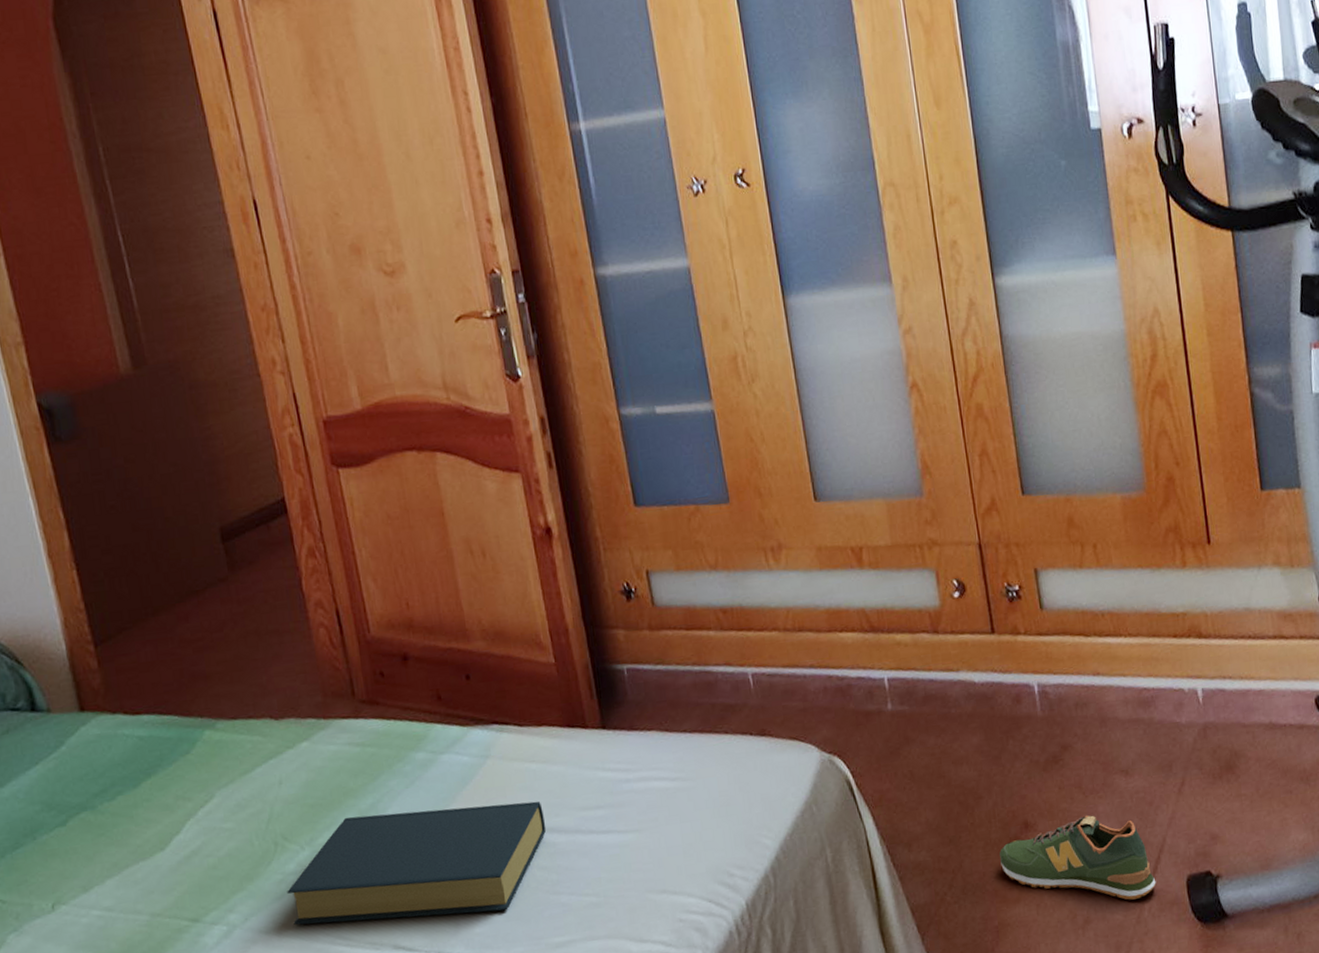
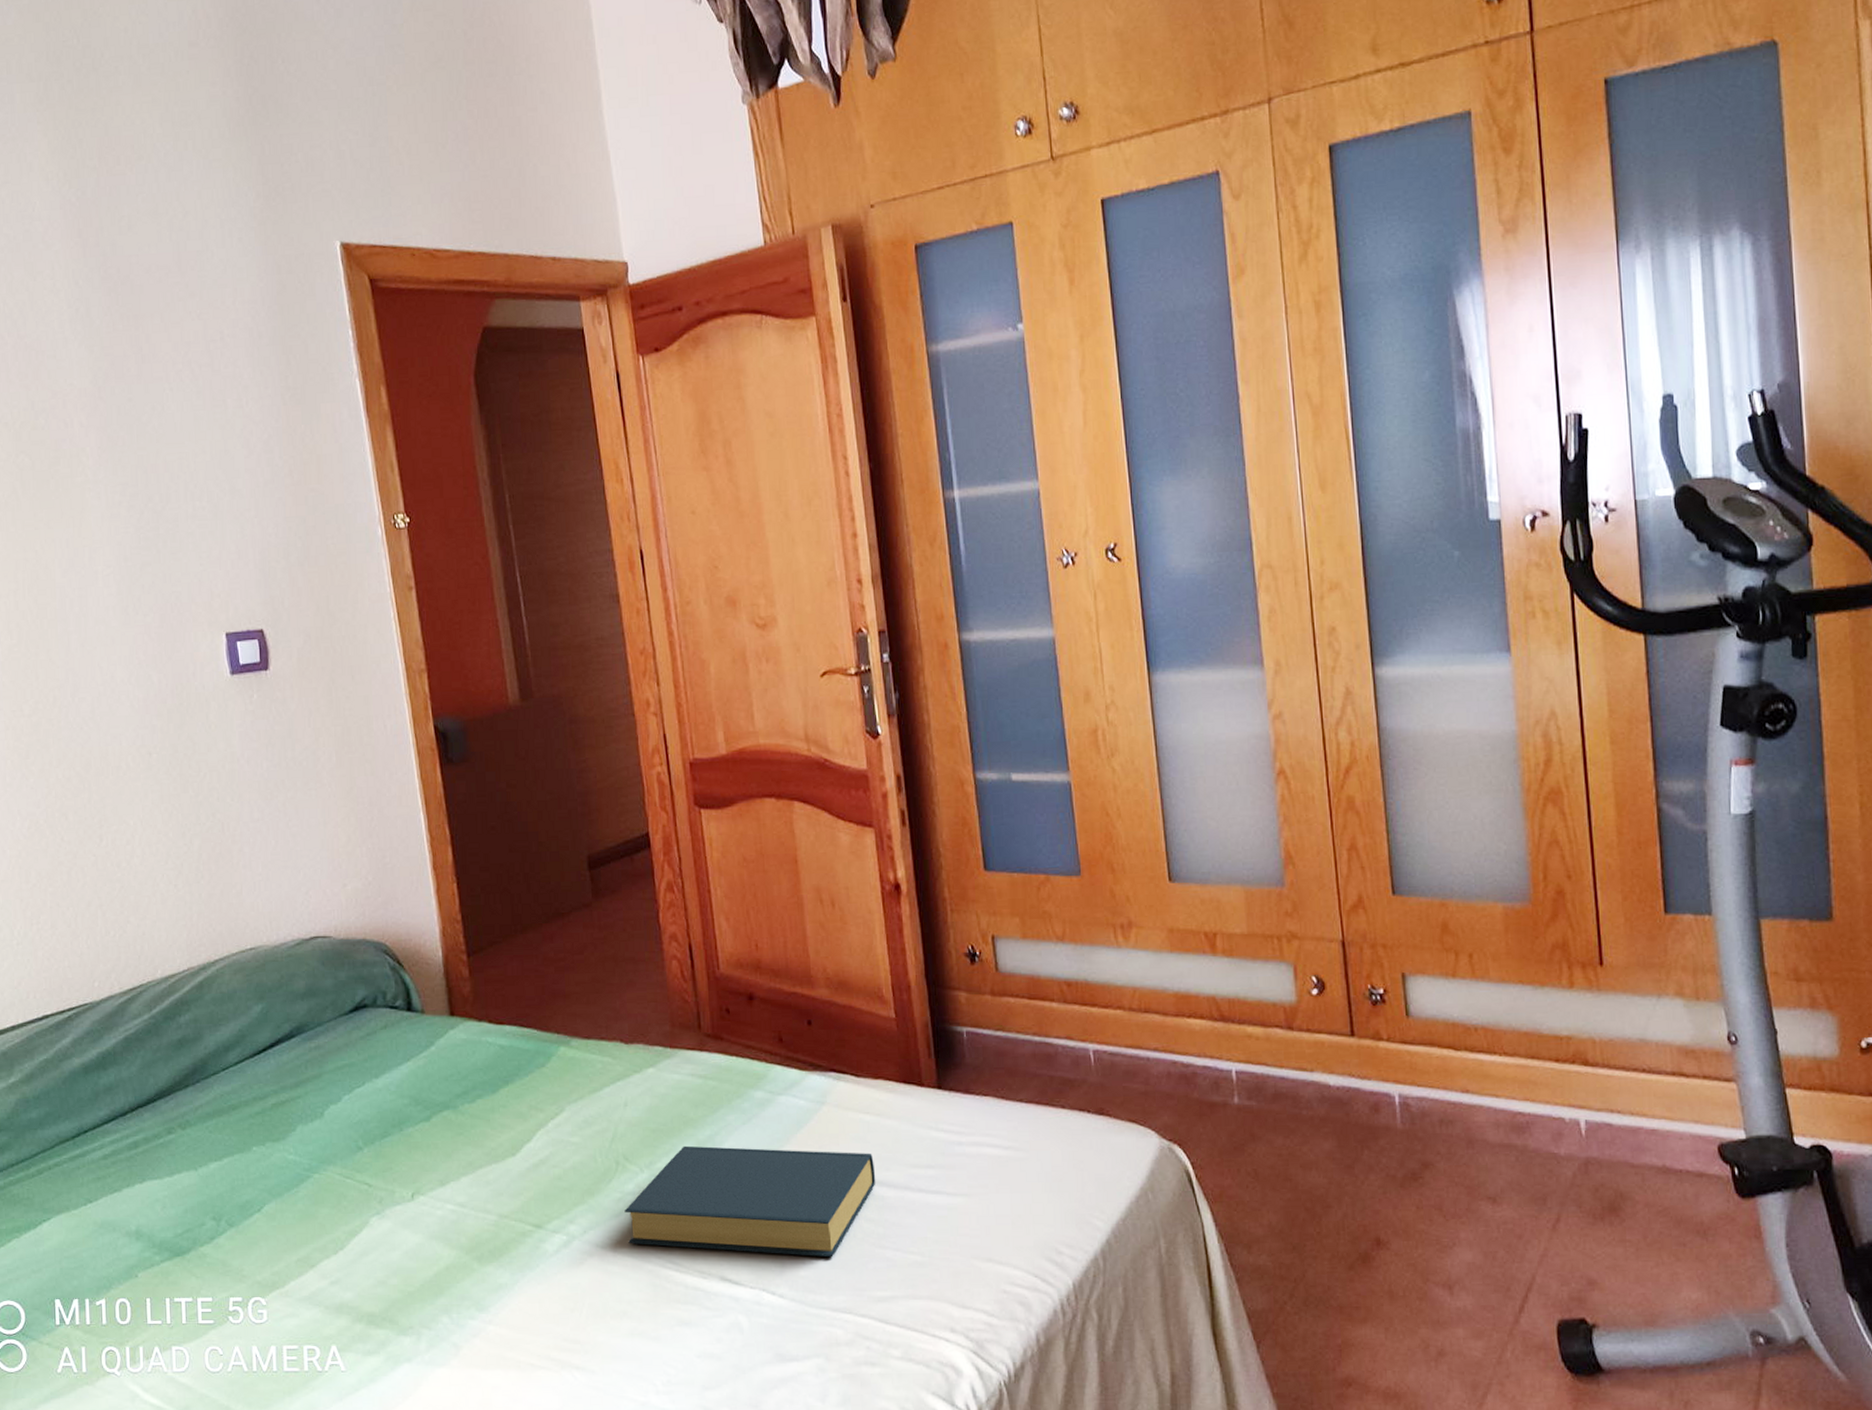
shoe: present [1000,814,1156,900] -> none [1347,1239,1522,1338]

